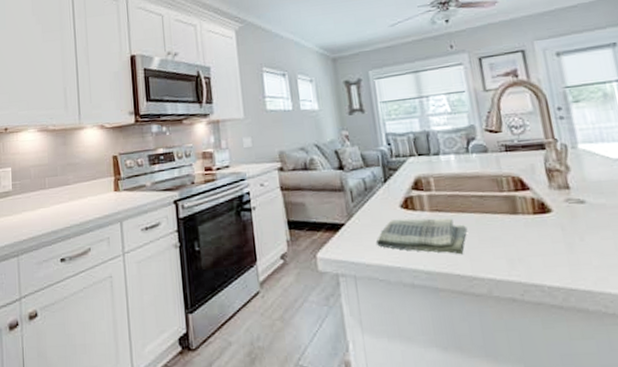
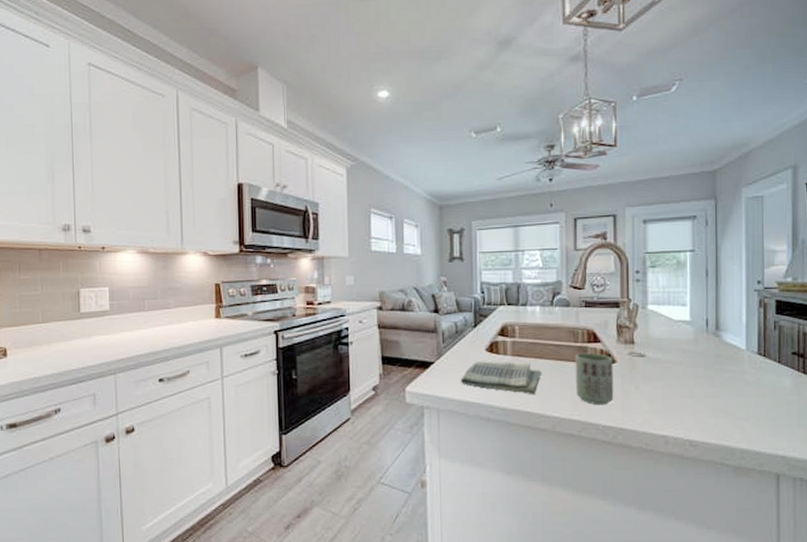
cup: none [502,202,557,263] -> present [575,353,614,405]

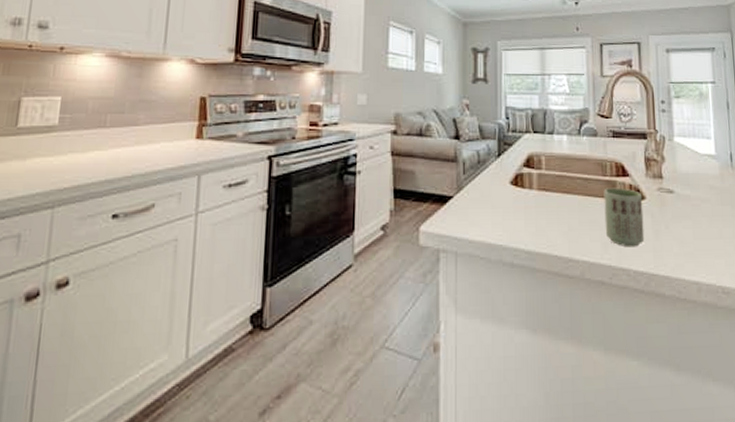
dish towel: present [460,361,542,395] -> none [481,196,570,236]

